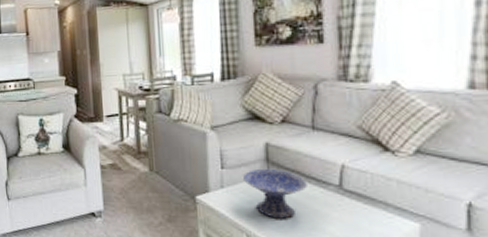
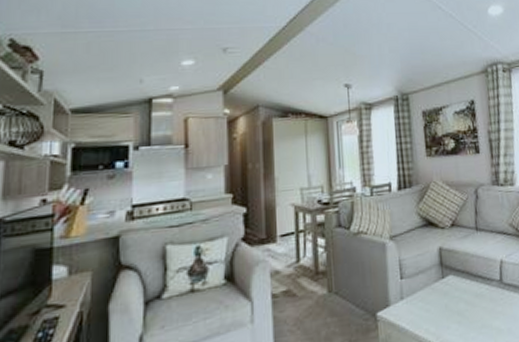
decorative bowl: present [243,168,307,219] -> none [421,272,476,323]

